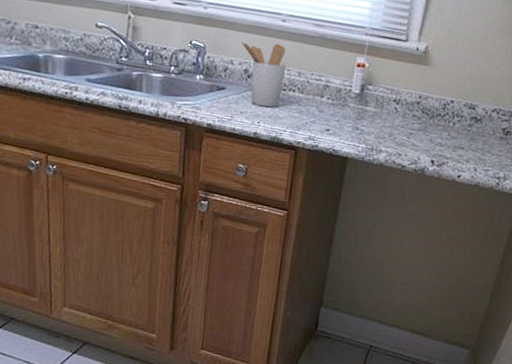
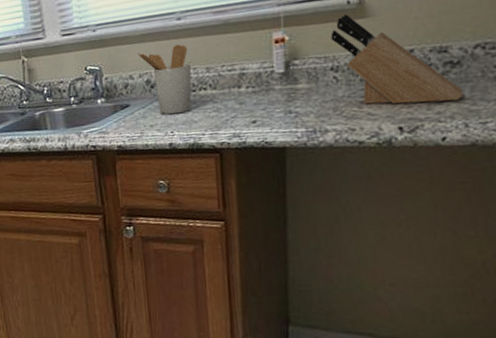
knife block: none [399,58,479,149] -> present [331,14,463,105]

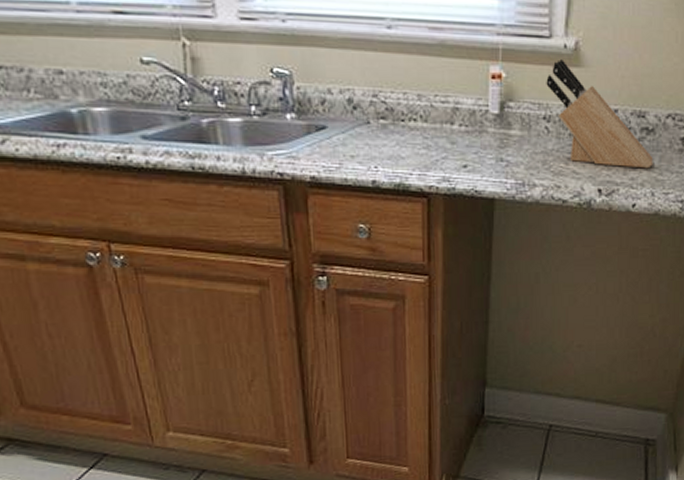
utensil holder: present [138,44,192,115] -> none [339,59,402,146]

